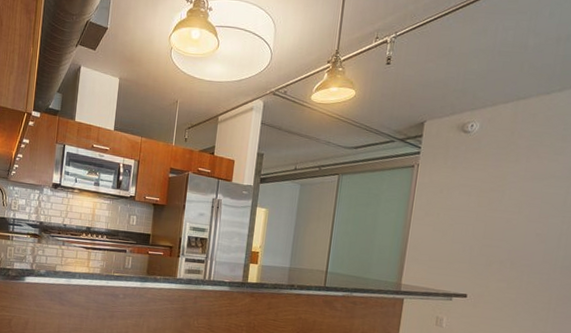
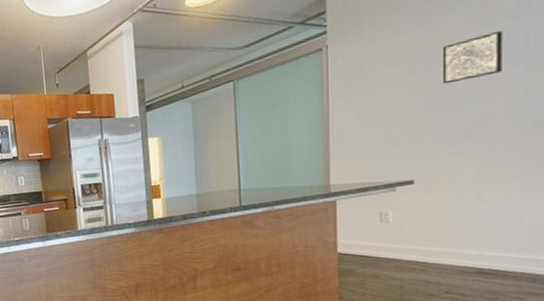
wall art: none [501,186,550,221] -> present [442,31,503,84]

